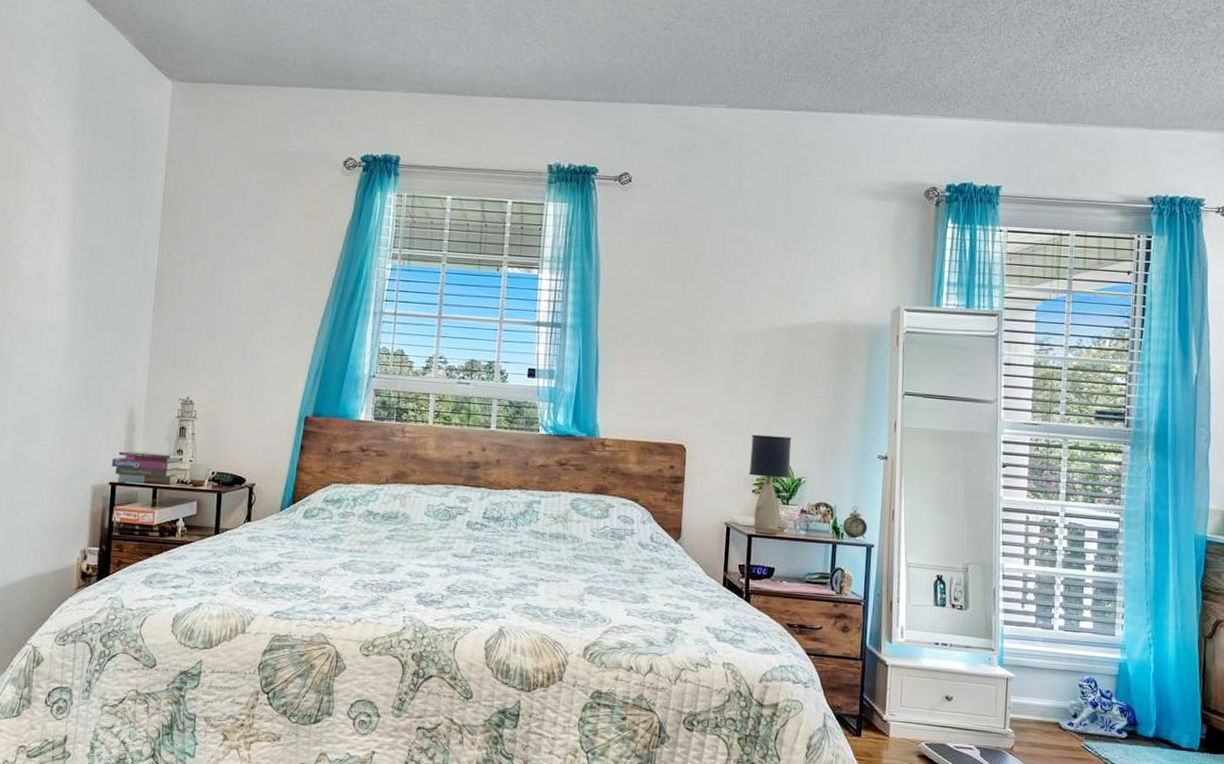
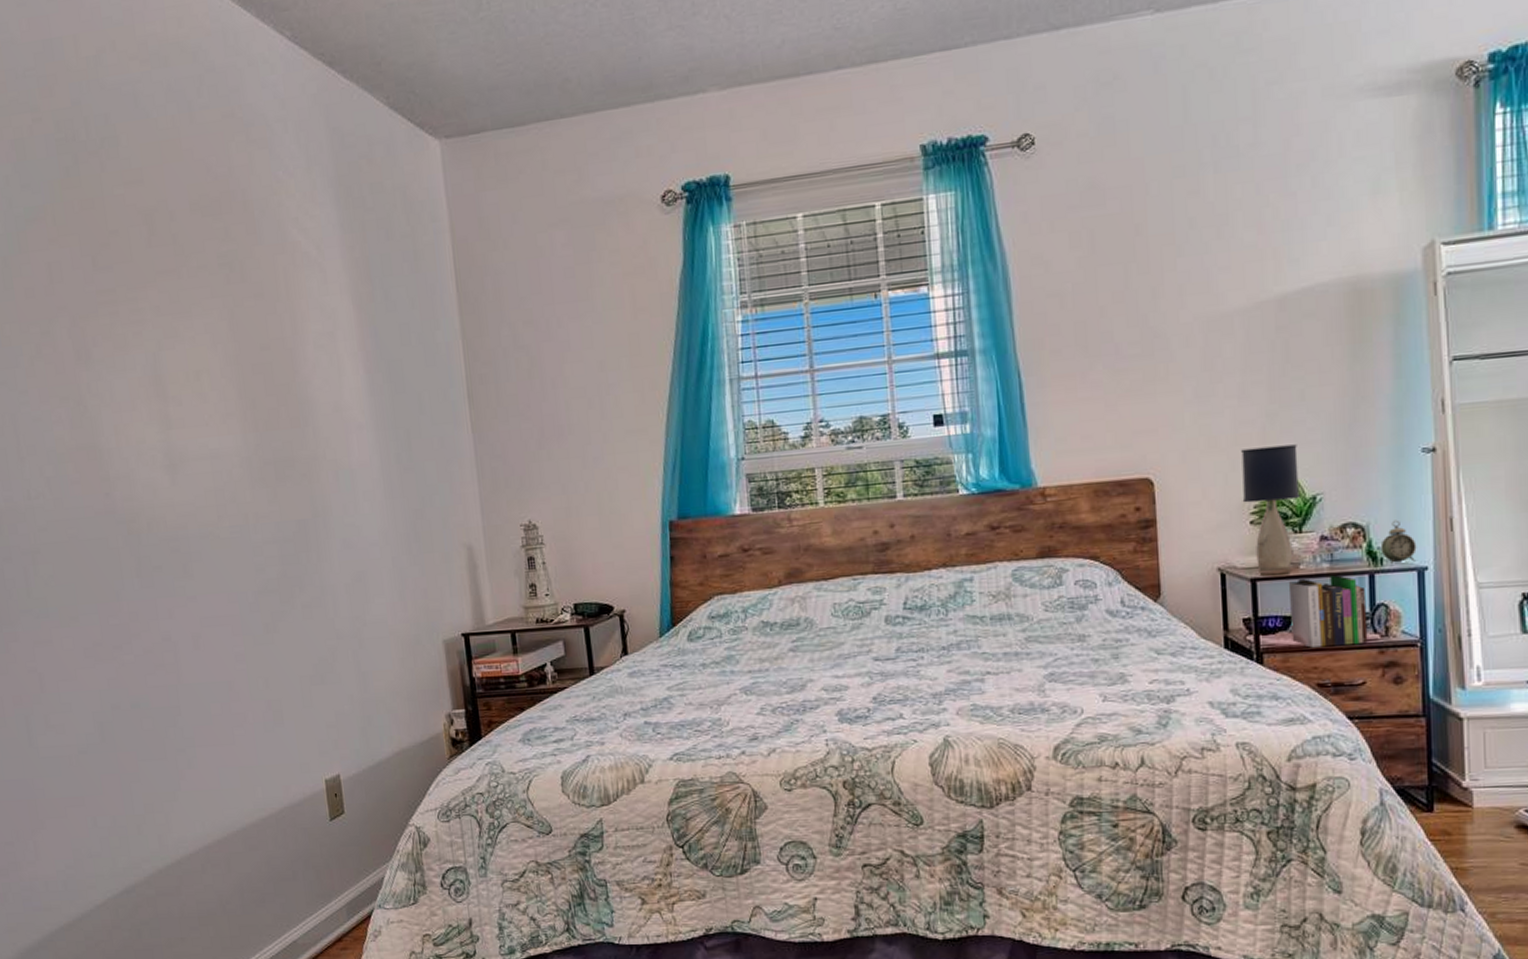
books: present [112,451,184,486] -> none [459,589,538,633]
mug: present [188,461,218,488] -> none [545,594,580,625]
books: none [772,540,828,598] -> present [1289,574,1368,648]

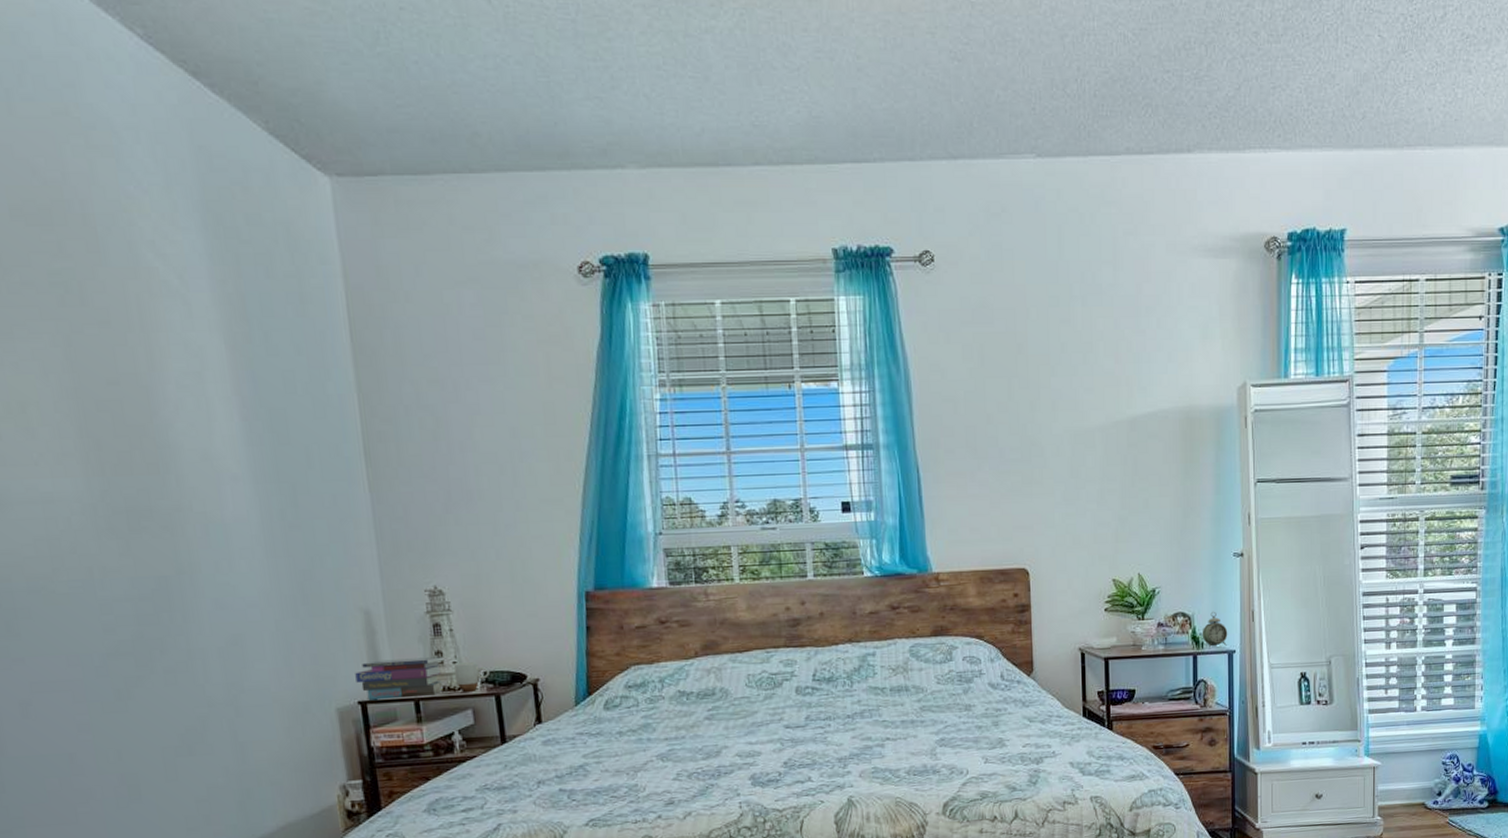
books: none [459,589,538,633] -> present [355,656,445,701]
mug: none [545,594,580,625] -> present [453,662,491,693]
table lamp: present [1241,444,1301,578] -> none [1099,545,1144,657]
books: present [1289,574,1368,648] -> none [1134,655,1191,716]

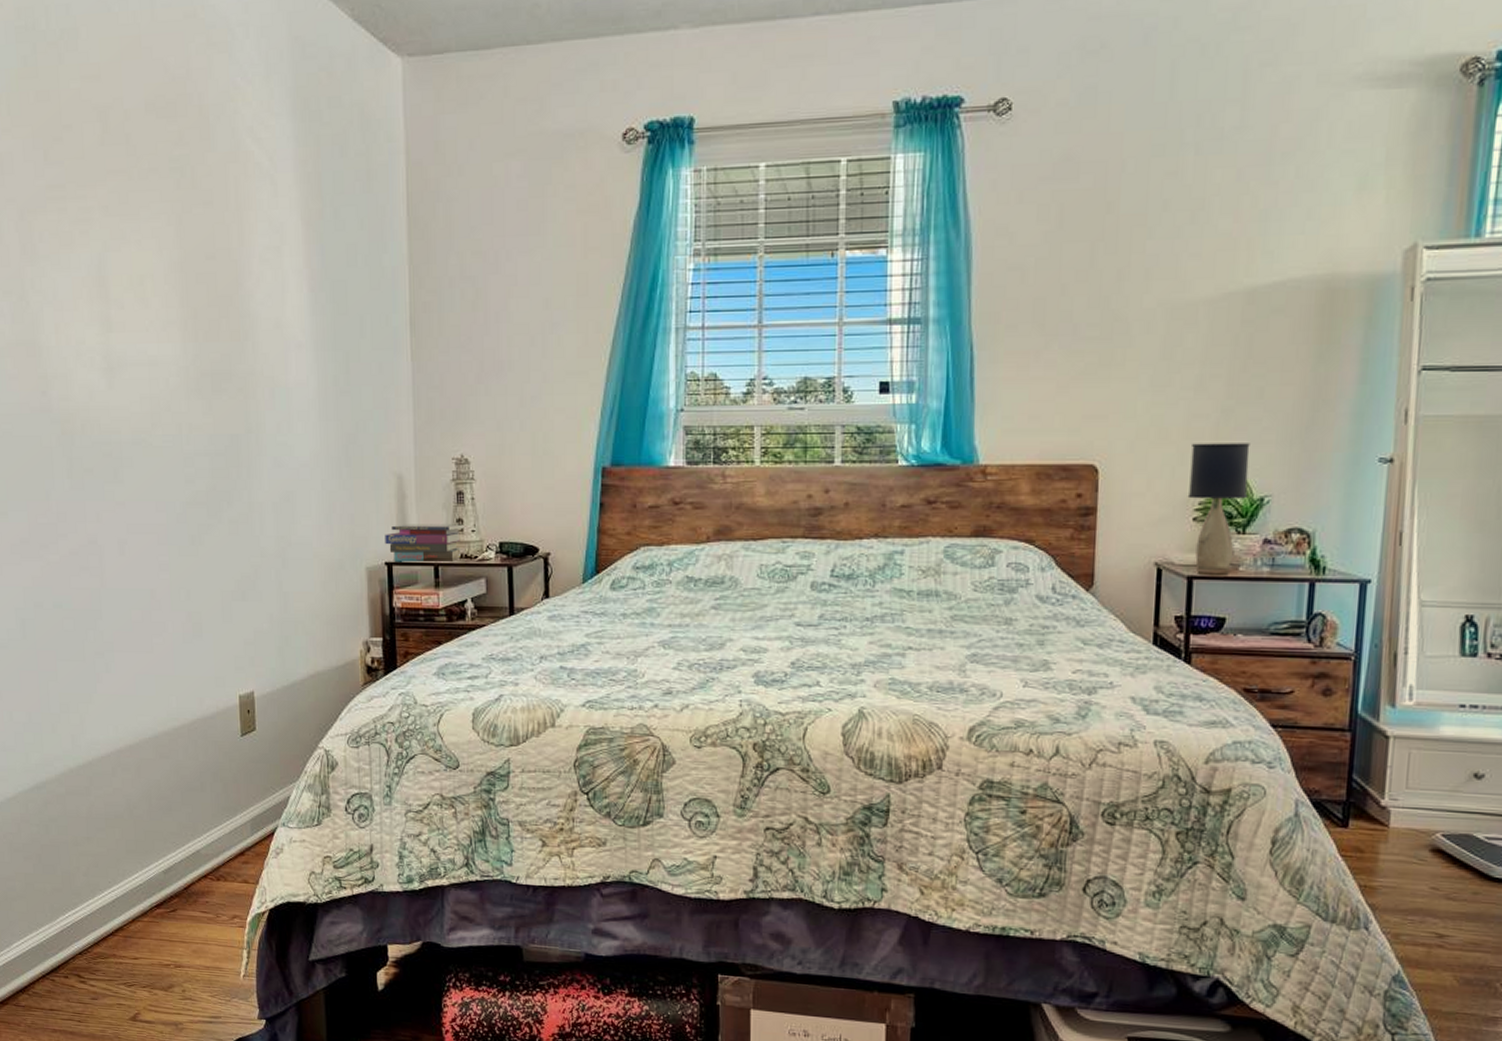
mug: present [453,662,491,693] -> none [471,532,505,562]
table lamp: none [1099,545,1144,657] -> present [1187,443,1250,577]
alarm clock: present [1202,611,1228,647] -> none [1324,529,1362,573]

